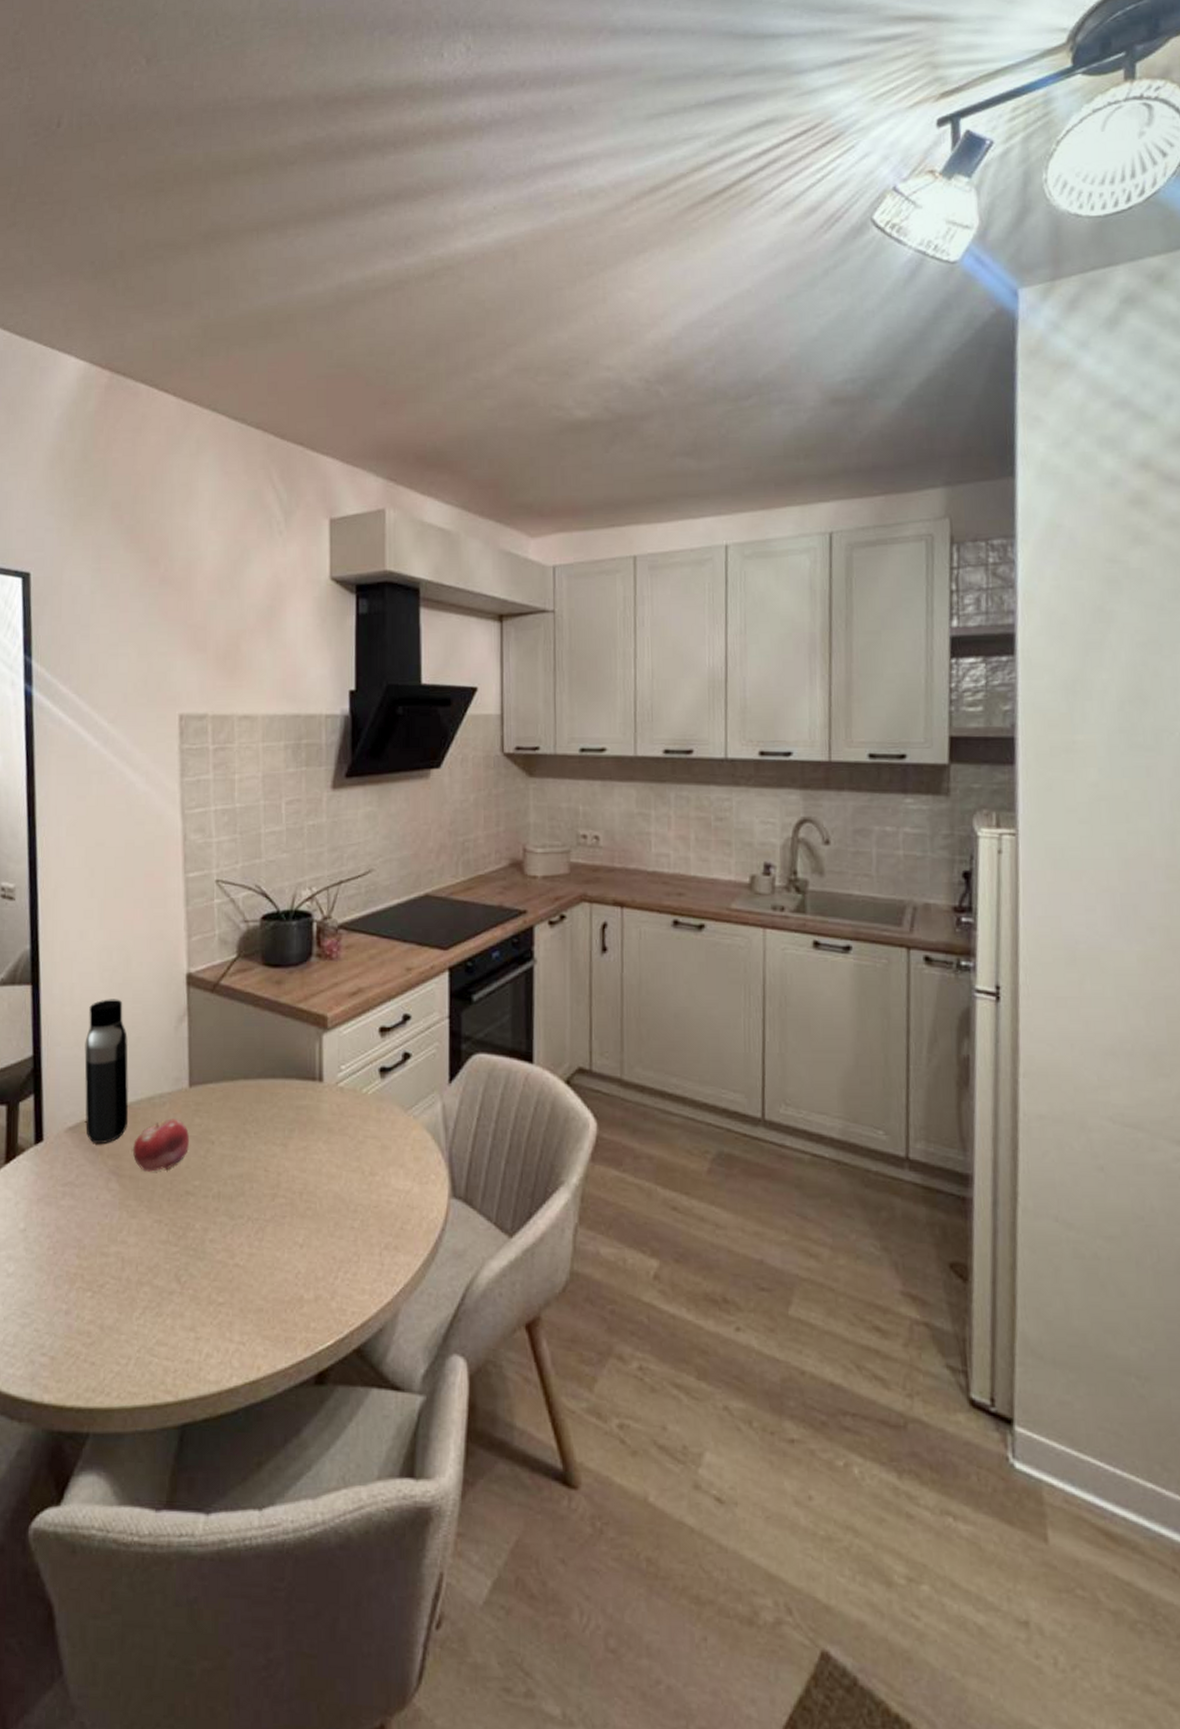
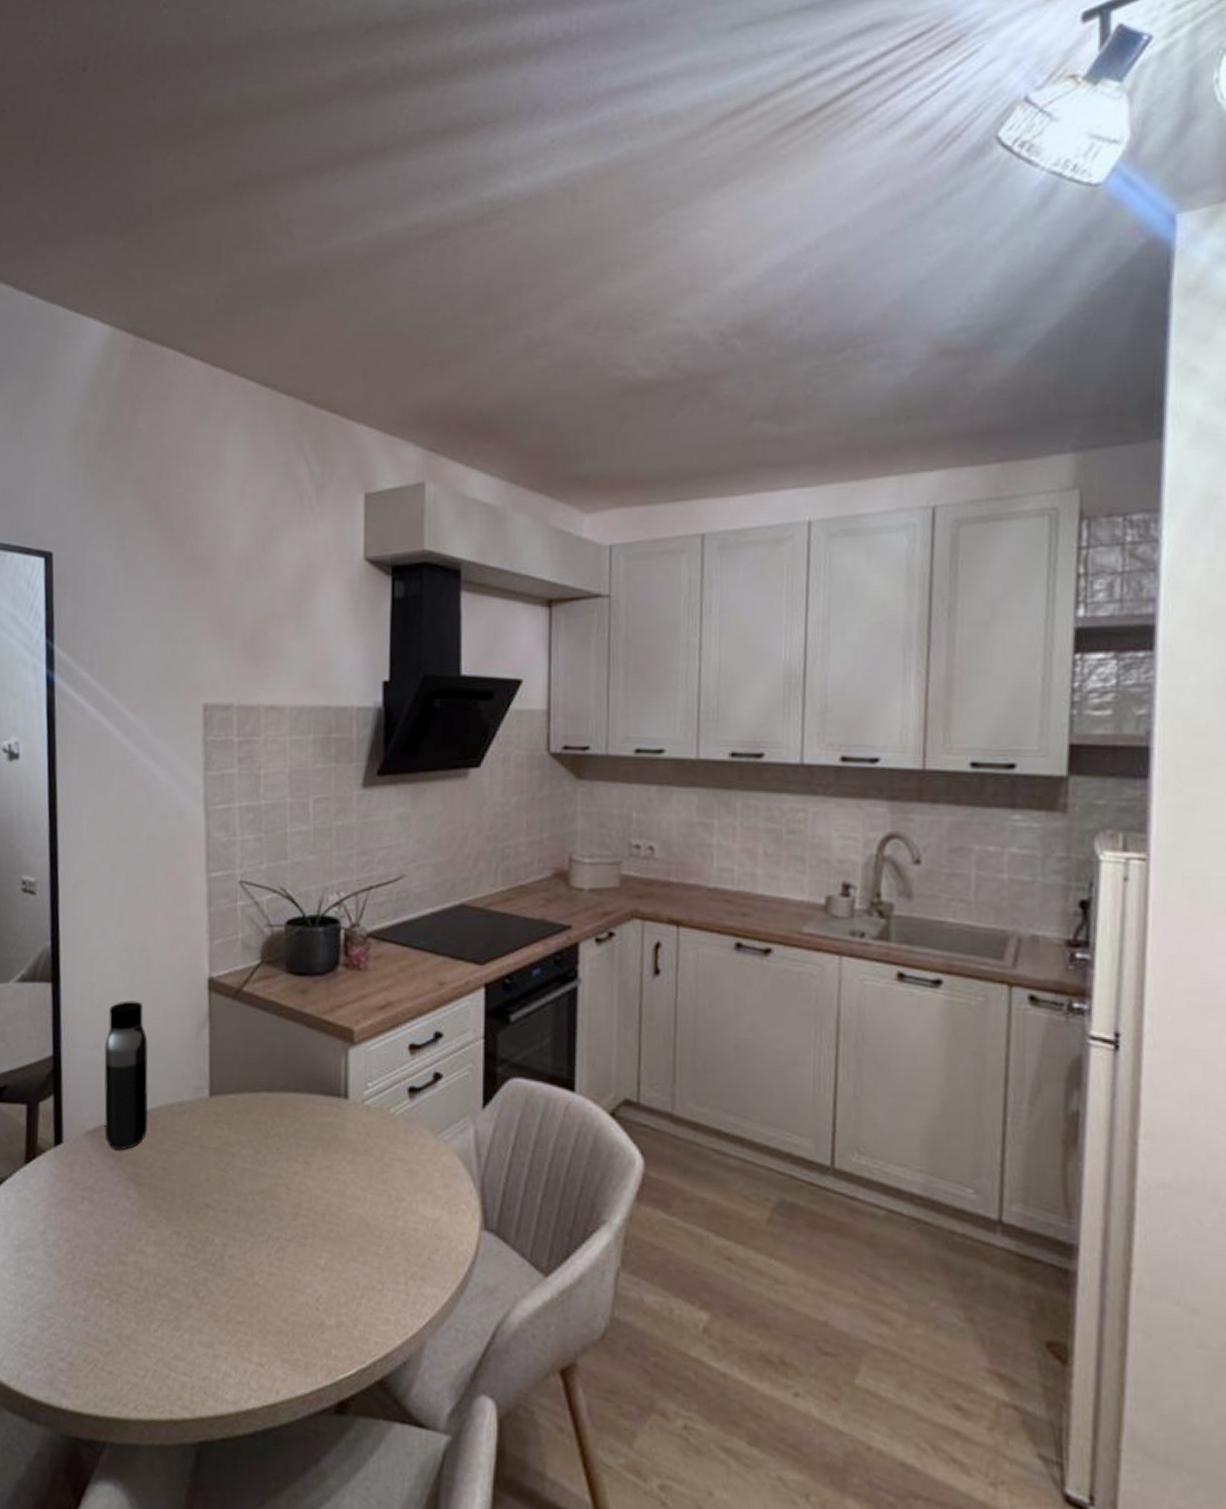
fruit: present [132,1118,189,1172] -> none [151,1128,209,1182]

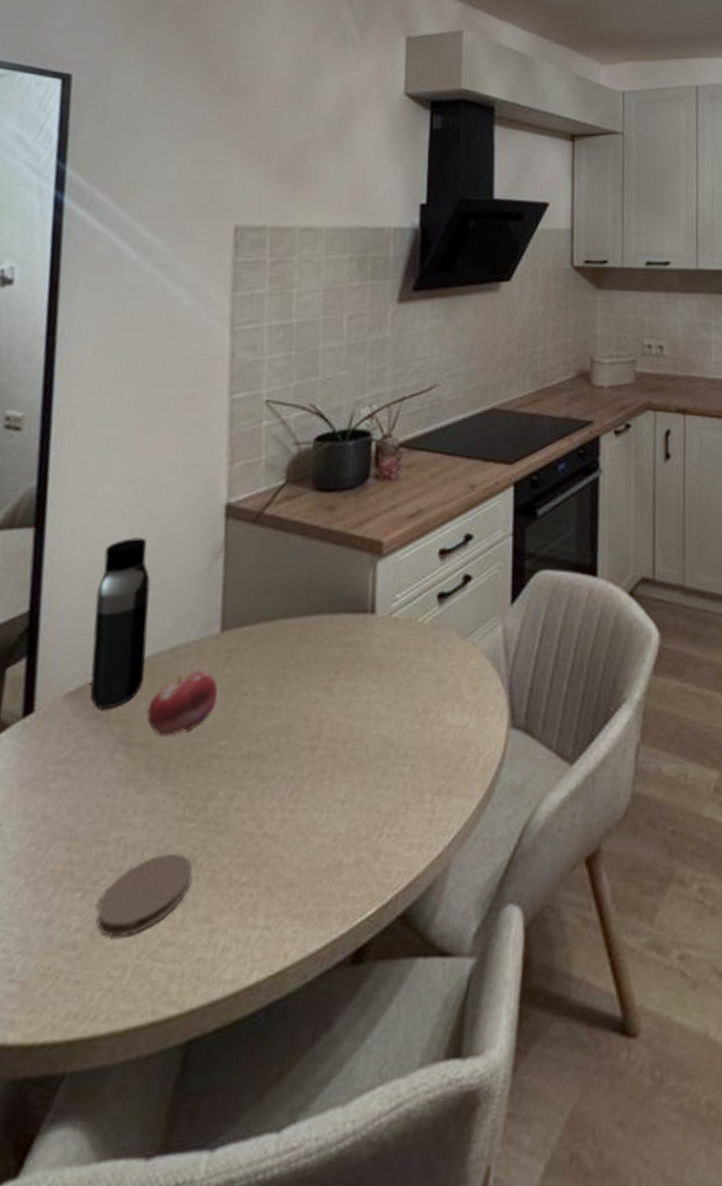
coaster: none [122,1282,196,1344] -> present [96,853,193,938]
fruit: none [151,1128,209,1182] -> present [146,670,217,736]

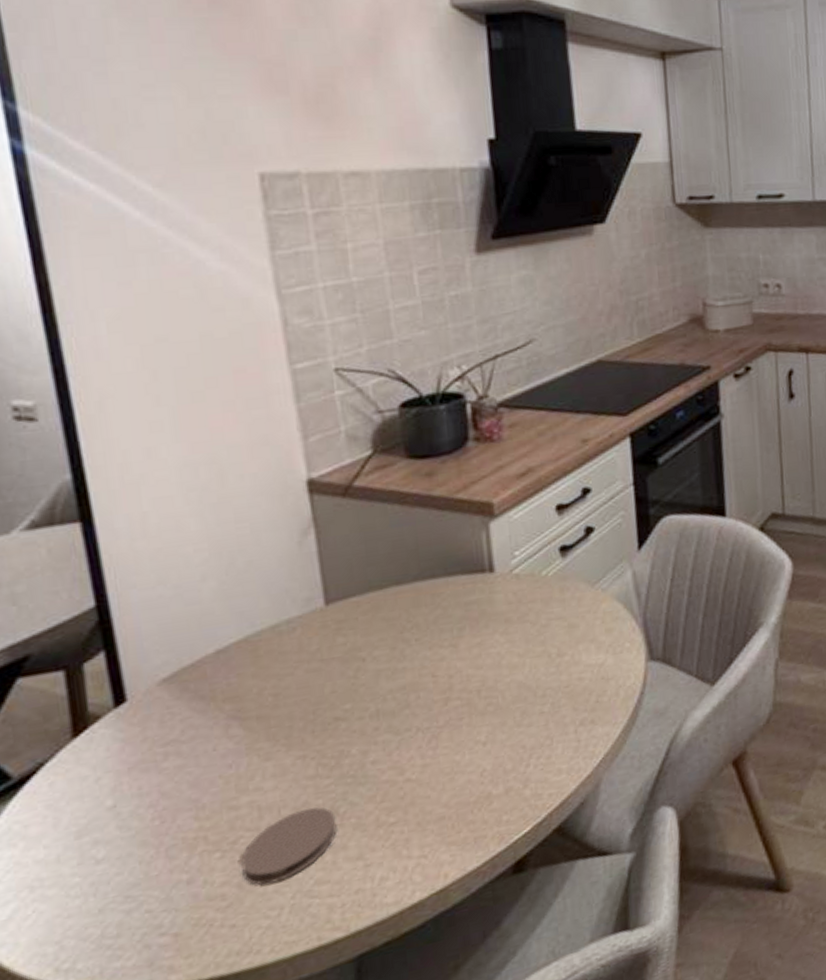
water bottle: present [90,537,150,709] -> none [172,521,248,691]
fruit: present [146,670,217,736] -> none [256,643,333,708]

